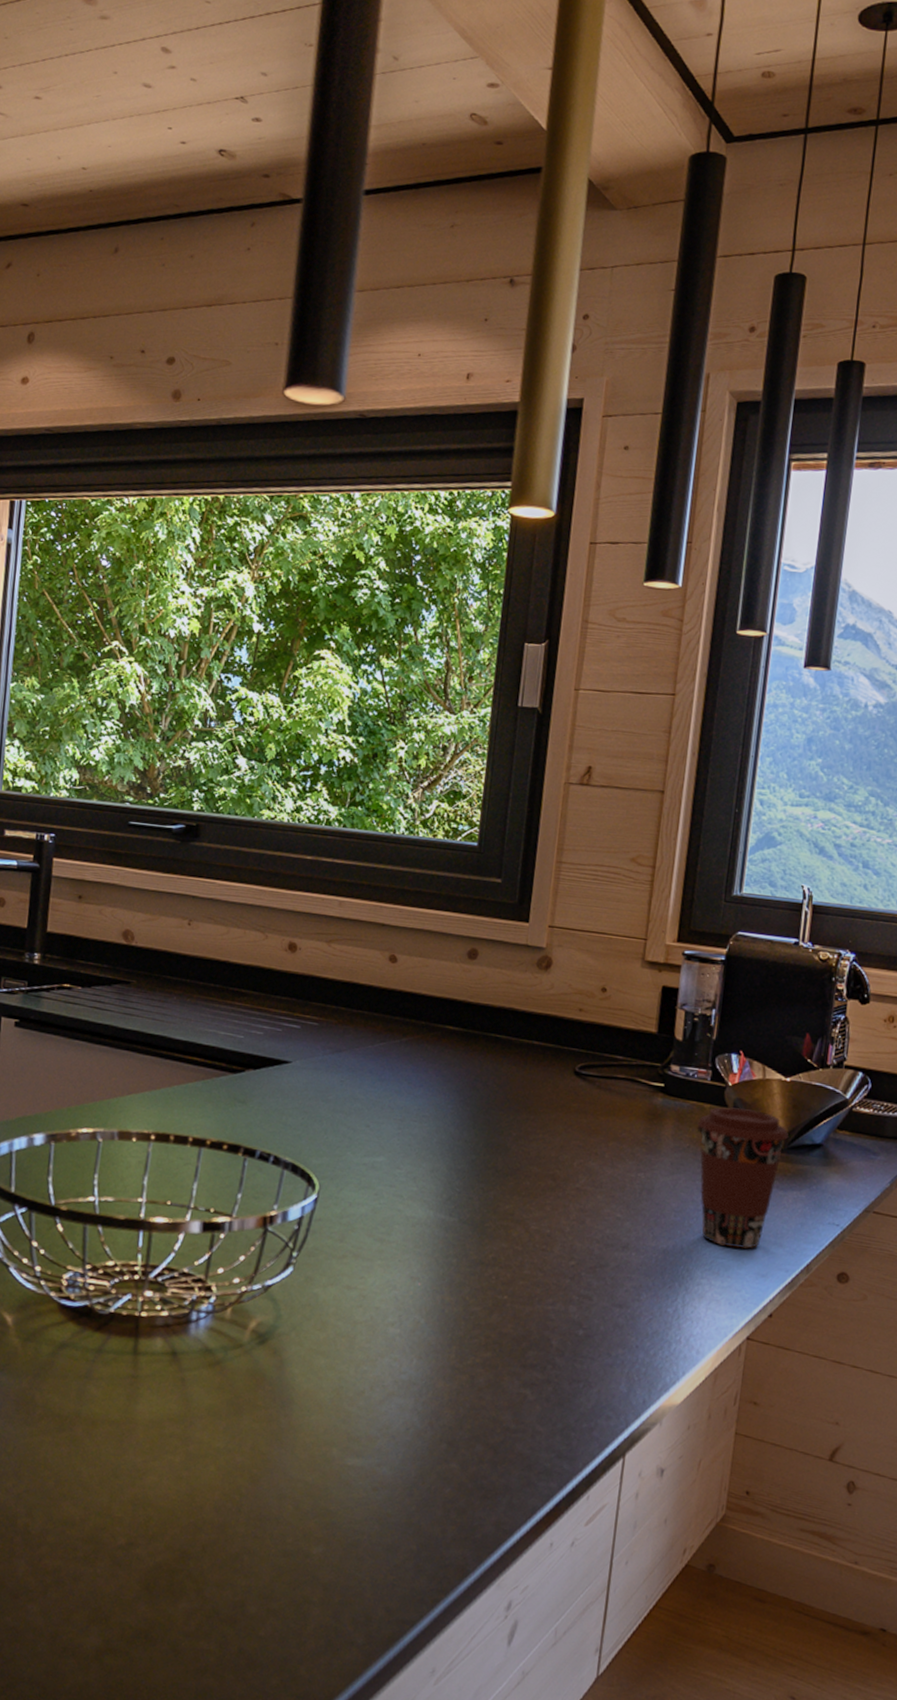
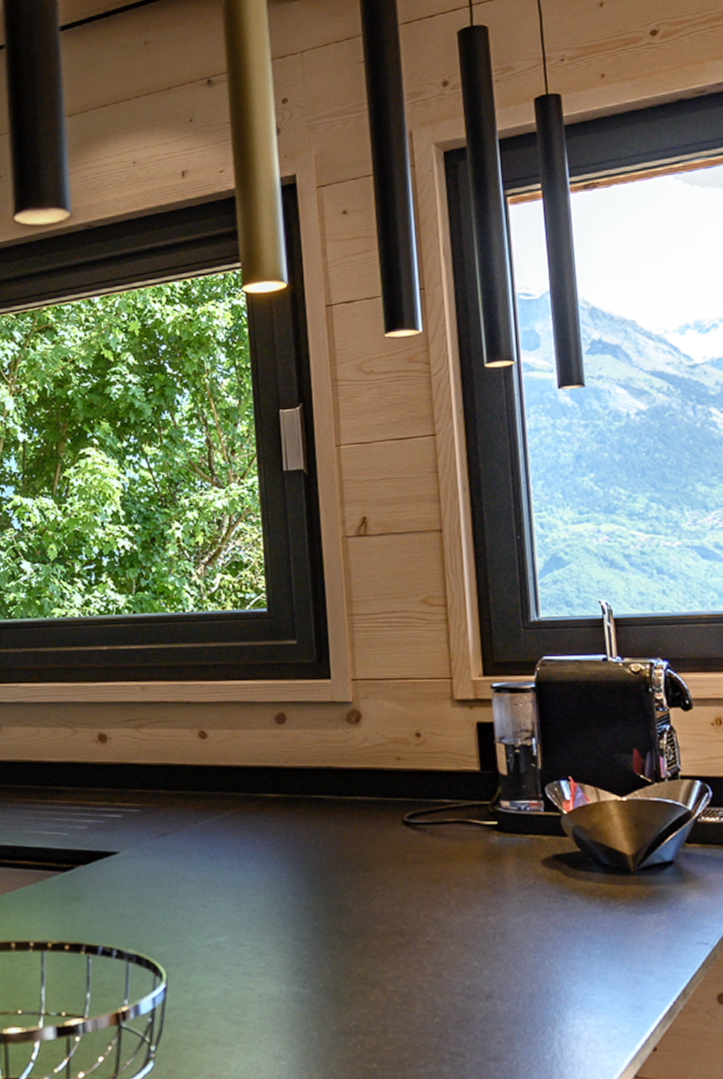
coffee cup: present [697,1107,789,1249] -> none [539,834,637,981]

